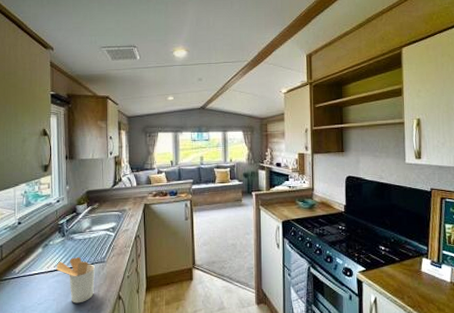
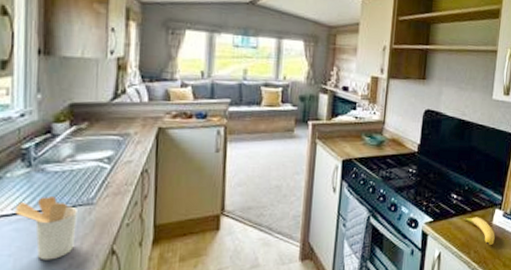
banana: none [393,265,426,292] -> present [463,217,495,246]

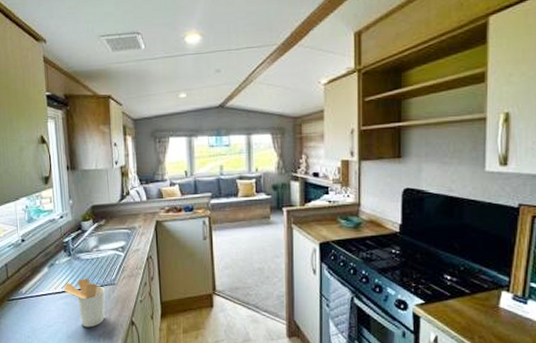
banana: present [463,217,495,246] -> none [461,299,504,332]

